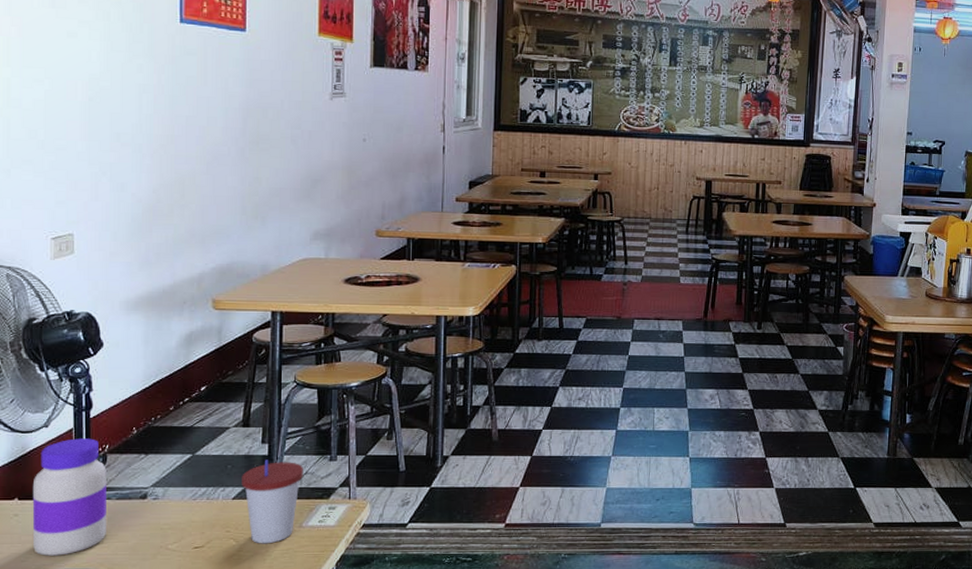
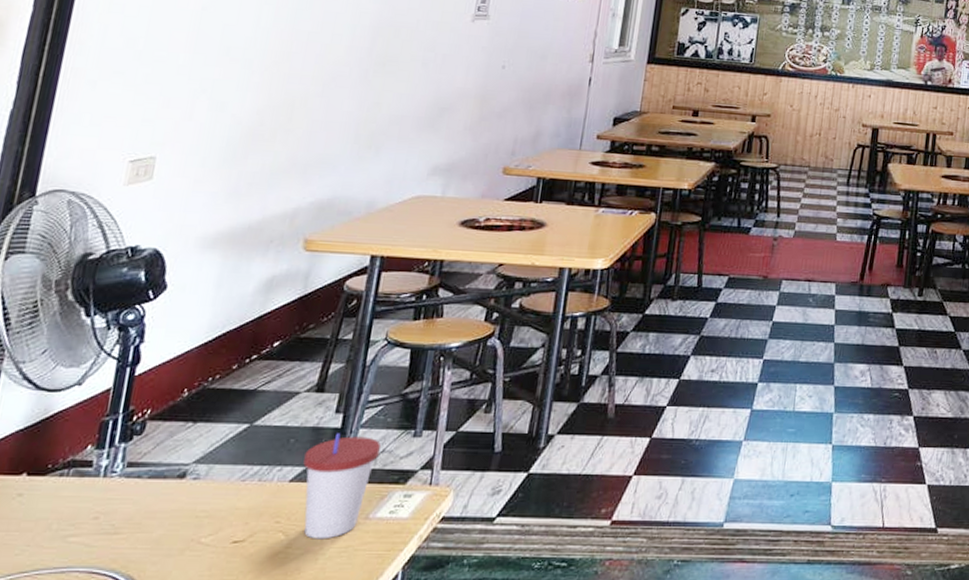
jar: present [32,438,107,556] -> none [33,400,143,549]

